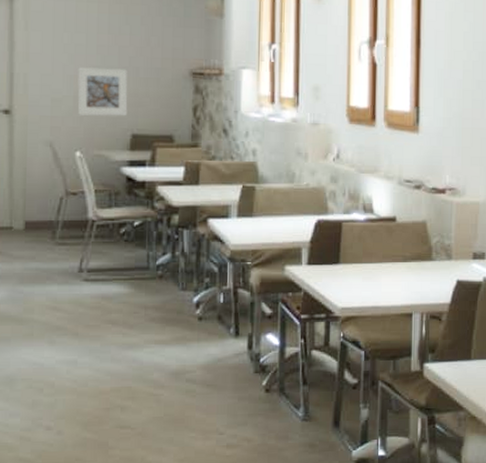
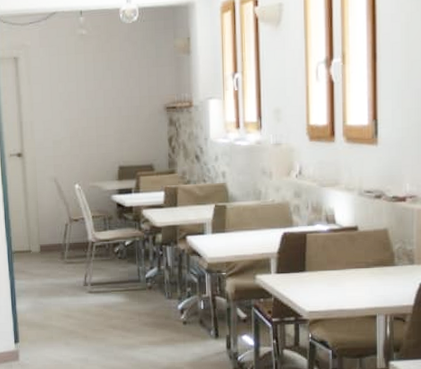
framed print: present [77,67,128,116] -> none [72,109,114,153]

